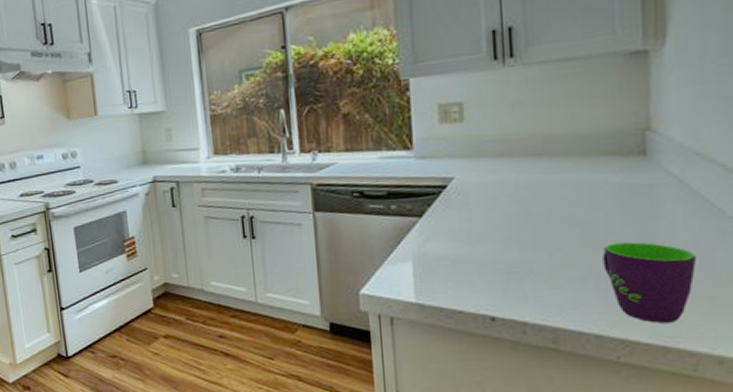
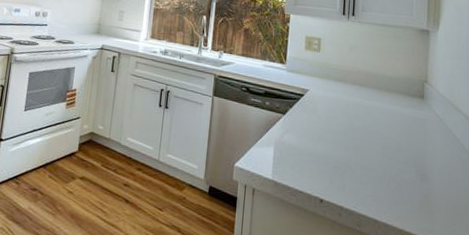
mug: present [603,242,697,323] -> none [393,156,448,221]

